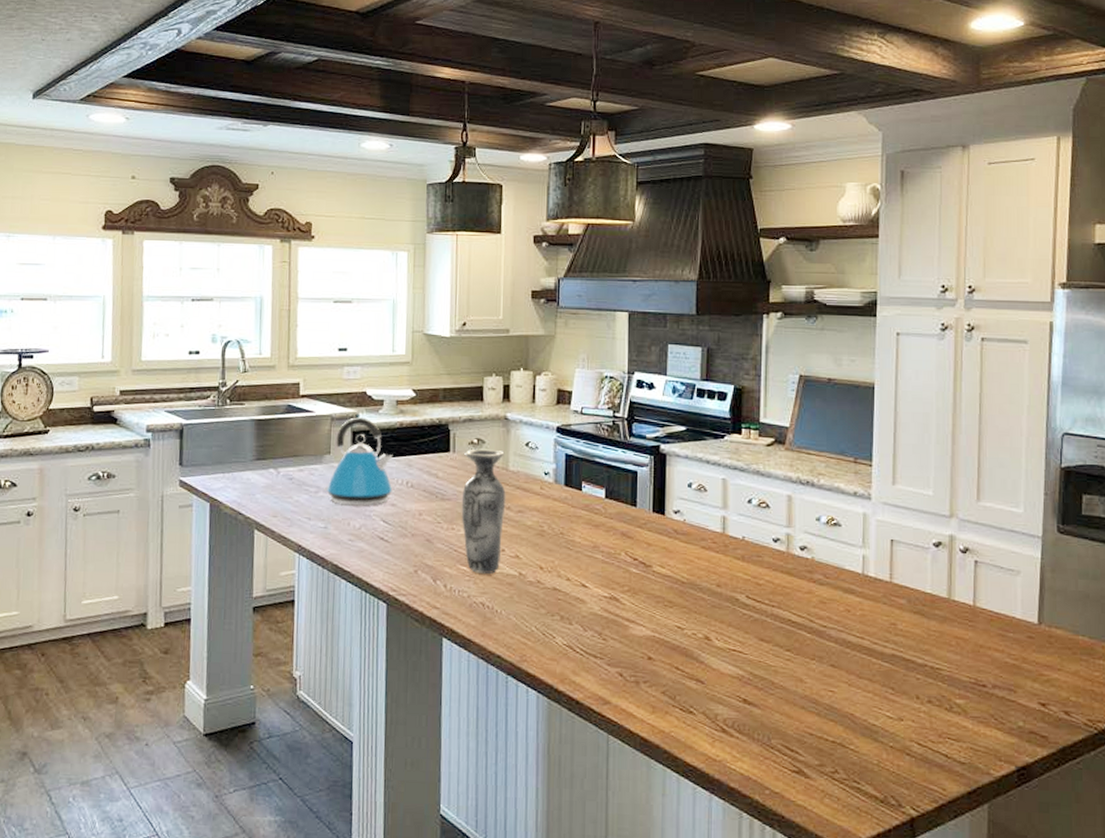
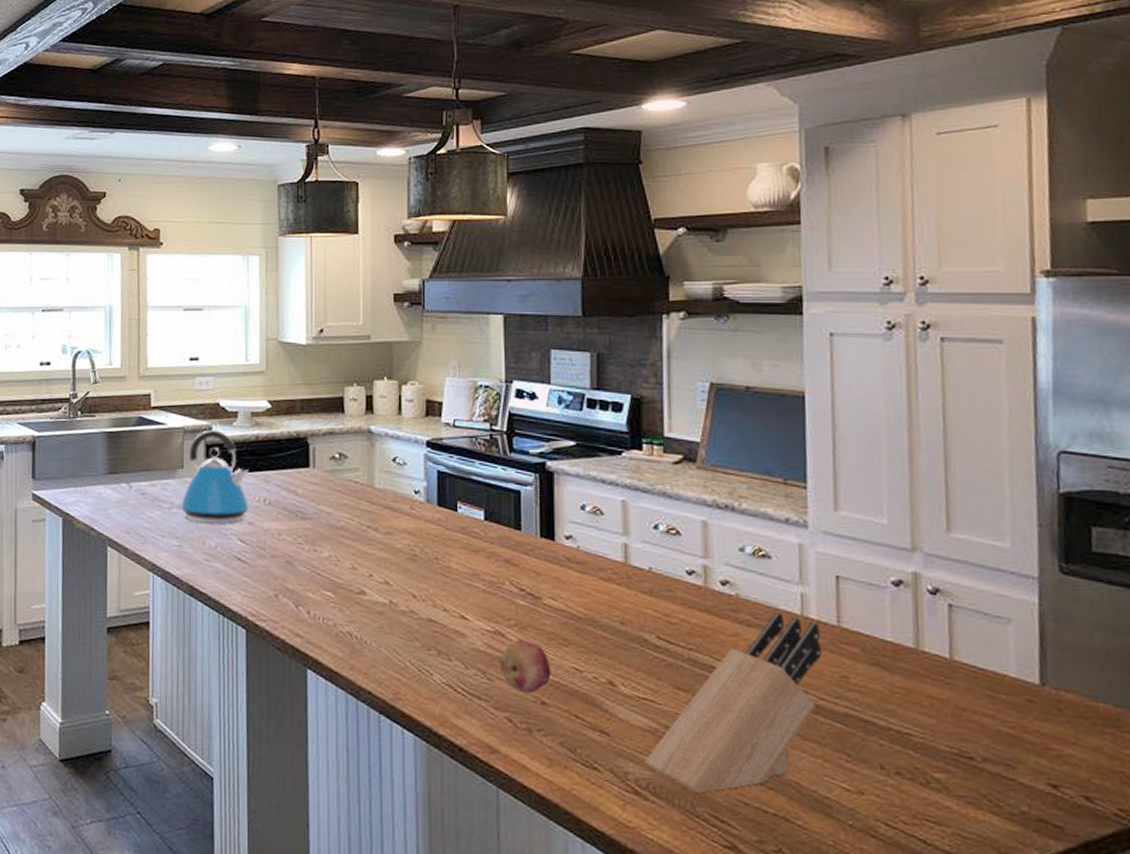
vase: present [461,449,506,574] -> none [324,464,372,601]
fruit: none [613,603,658,650] -> present [499,640,552,693]
knife block: none [732,572,877,728] -> present [645,612,822,793]

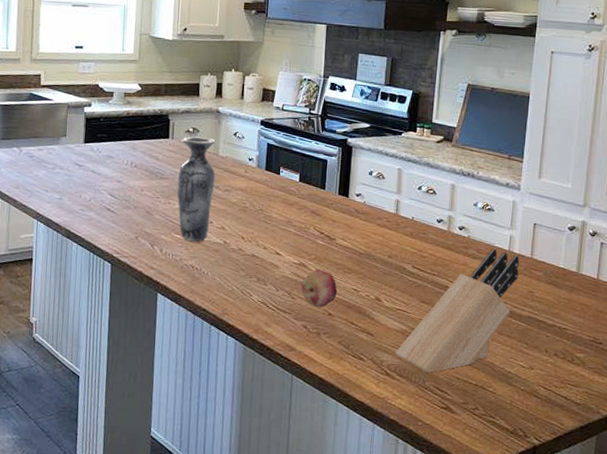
kettle: present [177,430,250,524] -> none [60,106,120,182]
vase: none [324,464,372,601] -> present [176,136,216,241]

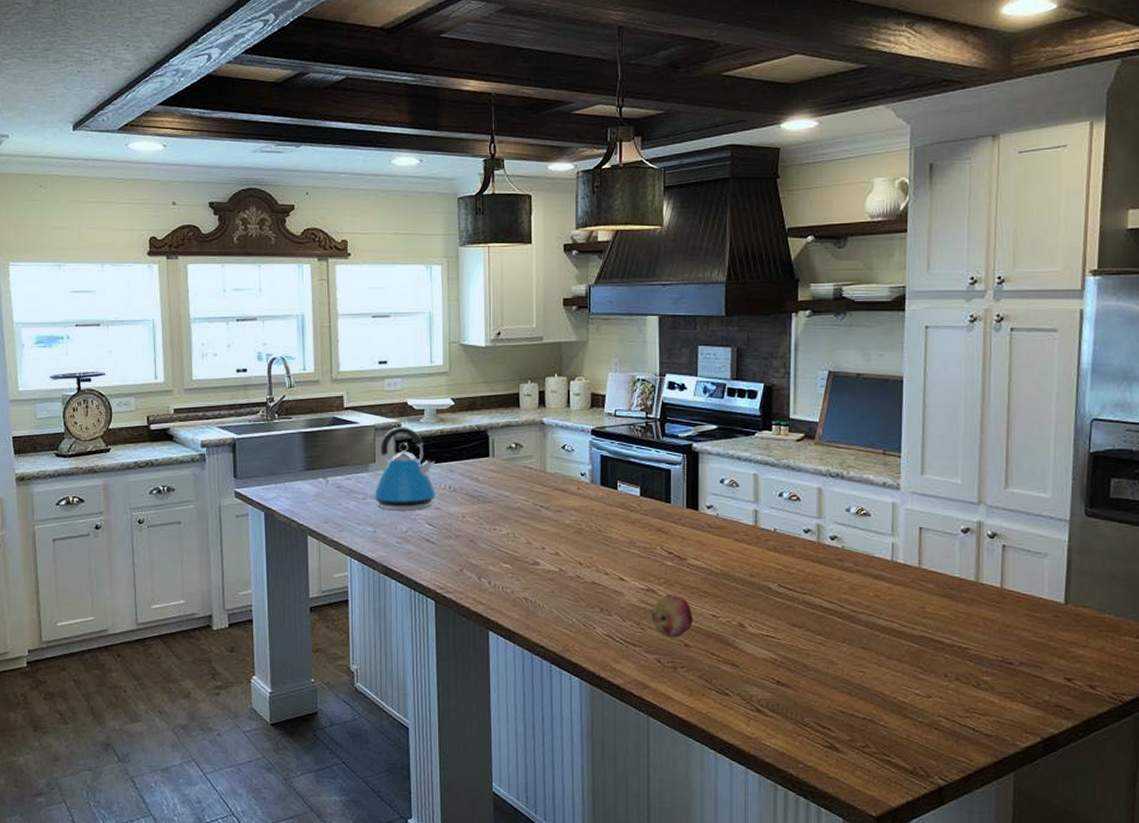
kettle: none [60,106,120,182] -> present [371,427,437,511]
vase: present [176,136,216,241] -> none [502,453,545,570]
knife block: present [395,248,520,373] -> none [766,559,906,707]

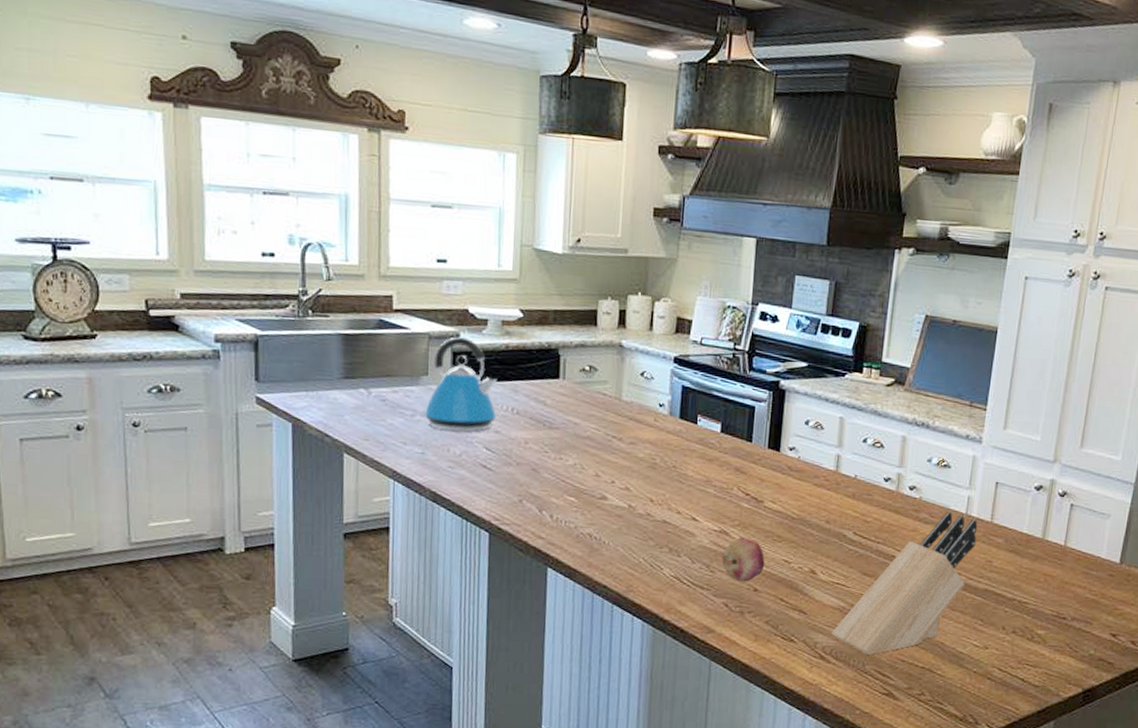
knife block: none [766,559,906,707] -> present [832,511,978,655]

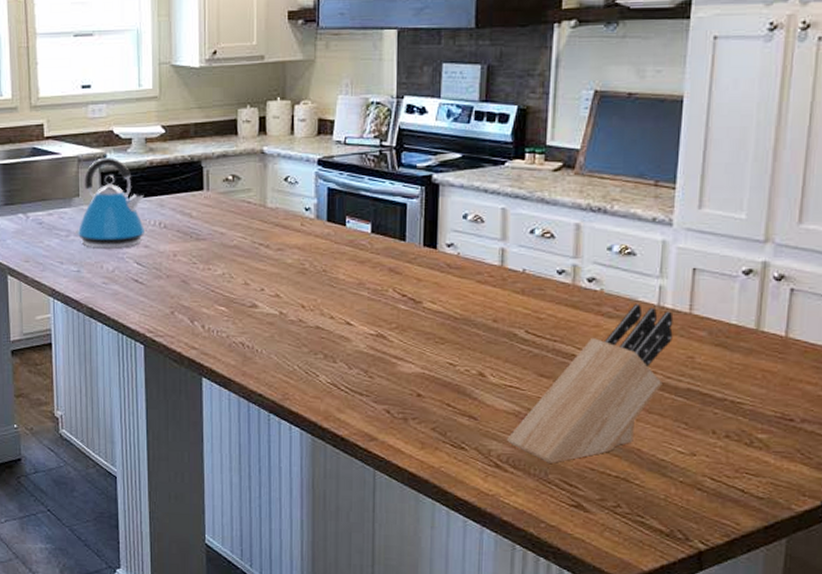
fruit: present [722,537,765,582] -> none [380,341,428,387]

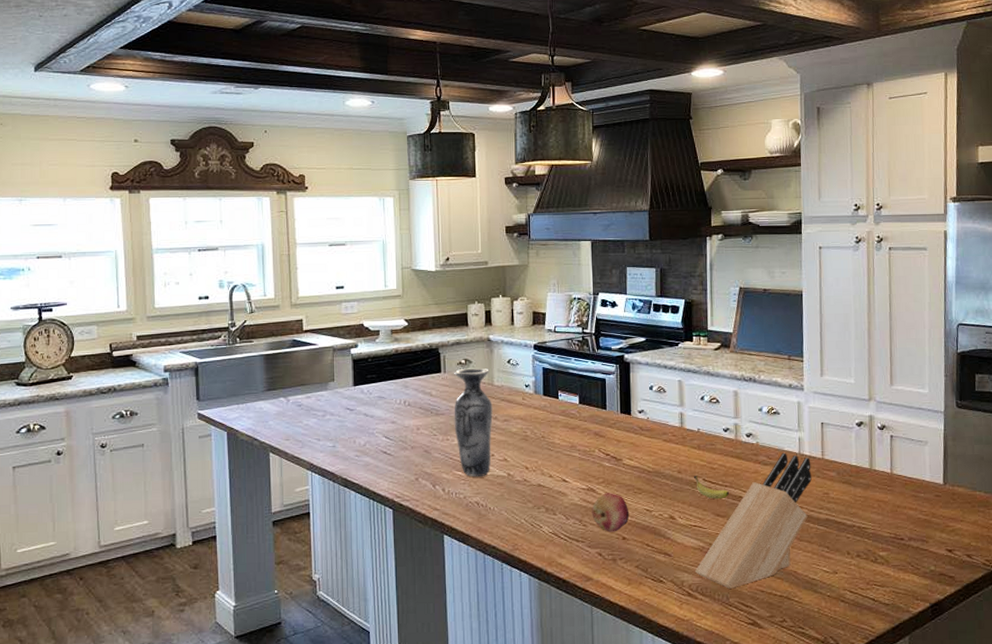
kettle: present [74,157,146,249] -> none [330,347,393,426]
vase: none [217,186,264,313] -> present [454,368,493,477]
fruit: none [380,341,428,387] -> present [592,493,630,532]
banana: none [512,325,558,357] -> present [693,475,729,500]

